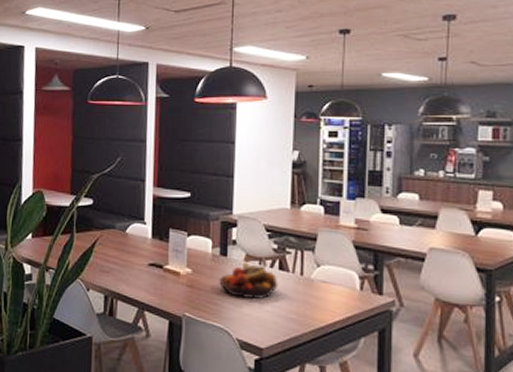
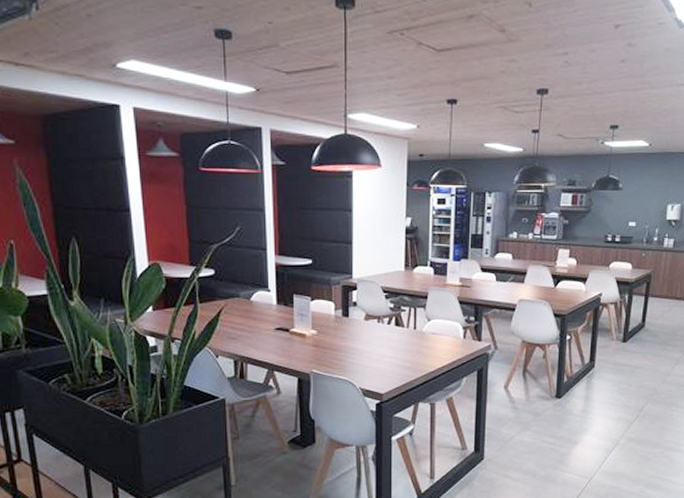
fruit bowl: present [219,262,278,299] -> none [342,321,395,352]

